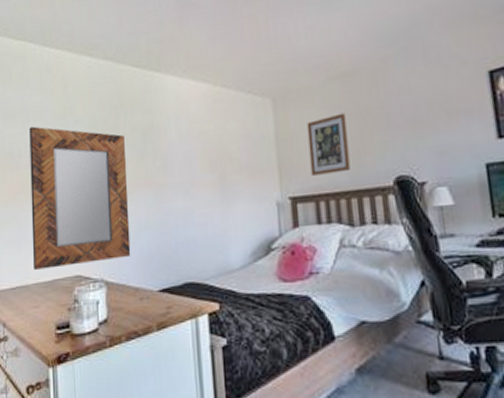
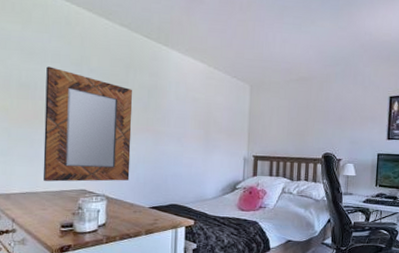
wall art: present [307,113,351,176] -> none [270,105,299,145]

